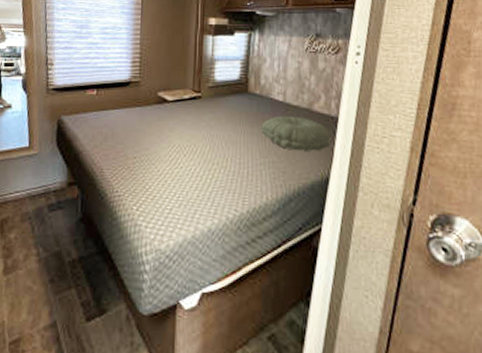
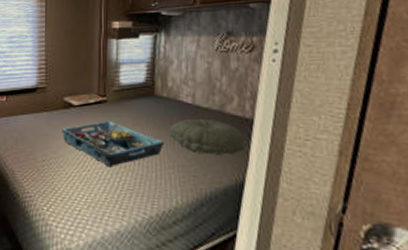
serving tray: none [155,117,257,164] -> present [62,120,165,168]

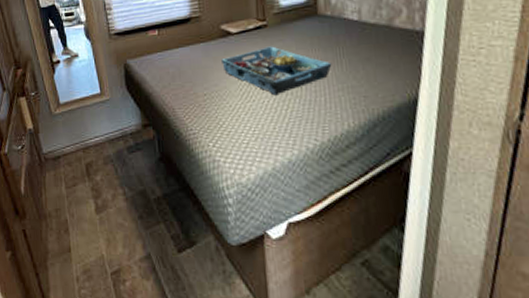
pillow: present [169,118,247,155] -> none [336,35,418,73]

